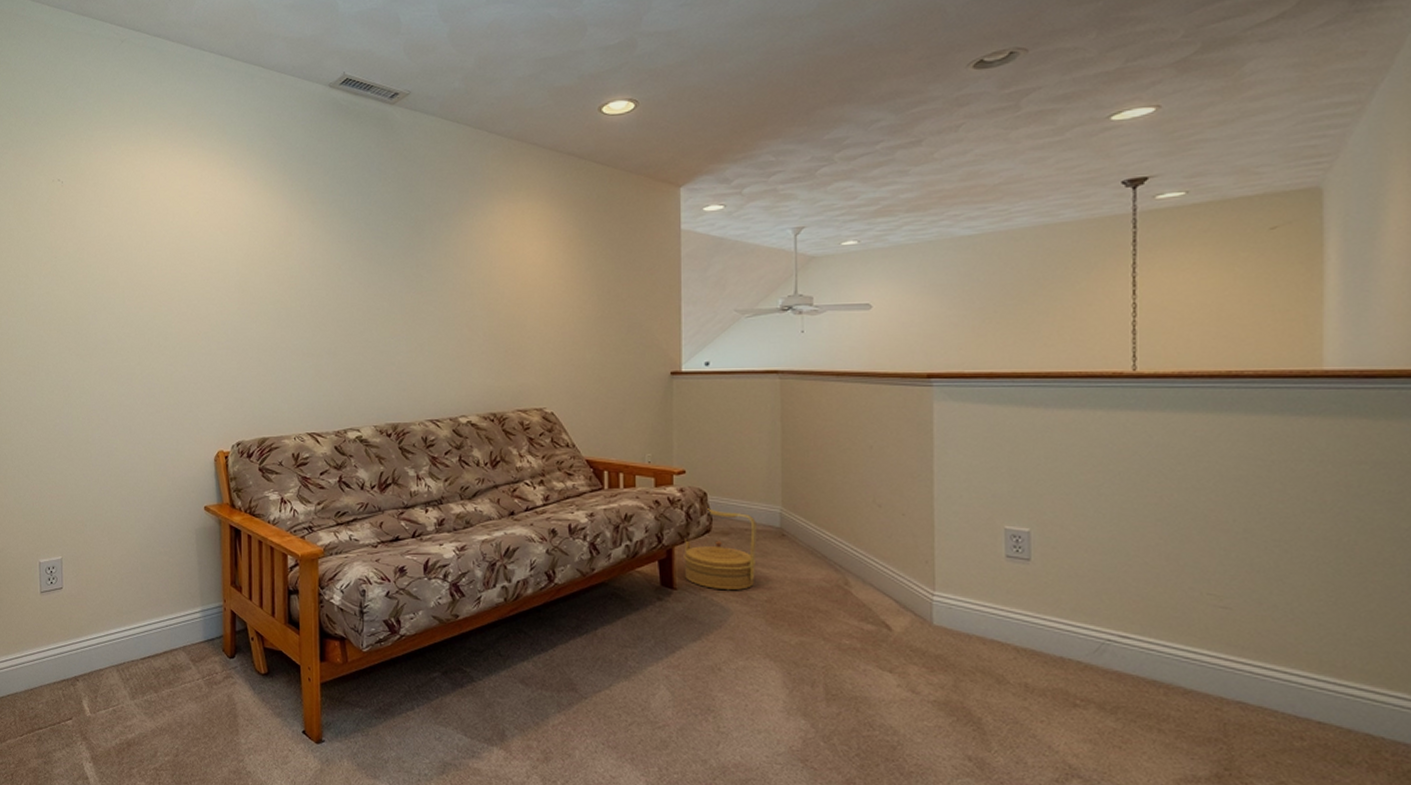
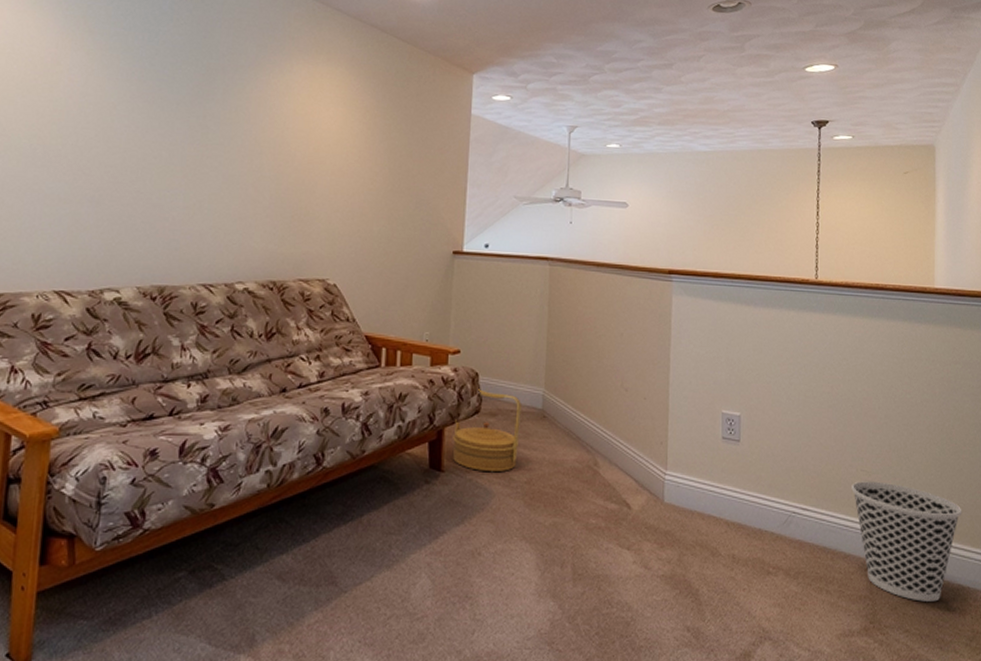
wastebasket: none [1193,606,1372,752] -> present [851,481,962,602]

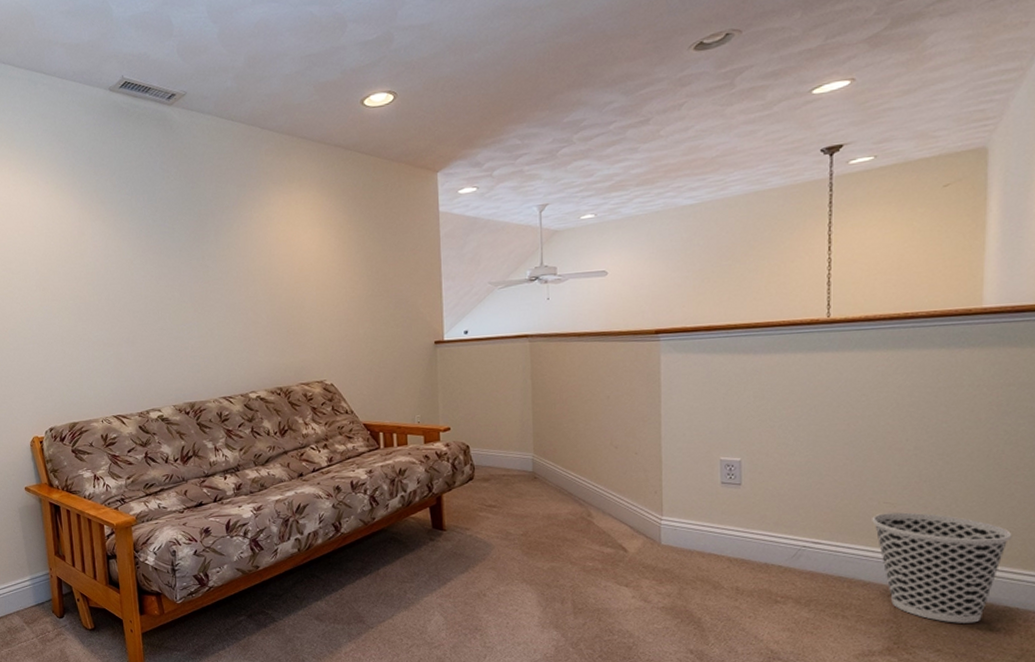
basket: present [453,389,521,473] -> none [451,459,513,529]

